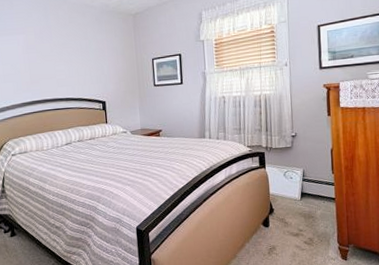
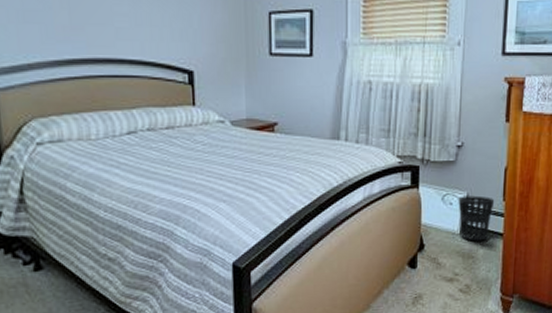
wastebasket: none [296,171,326,205] -> present [458,195,495,241]

